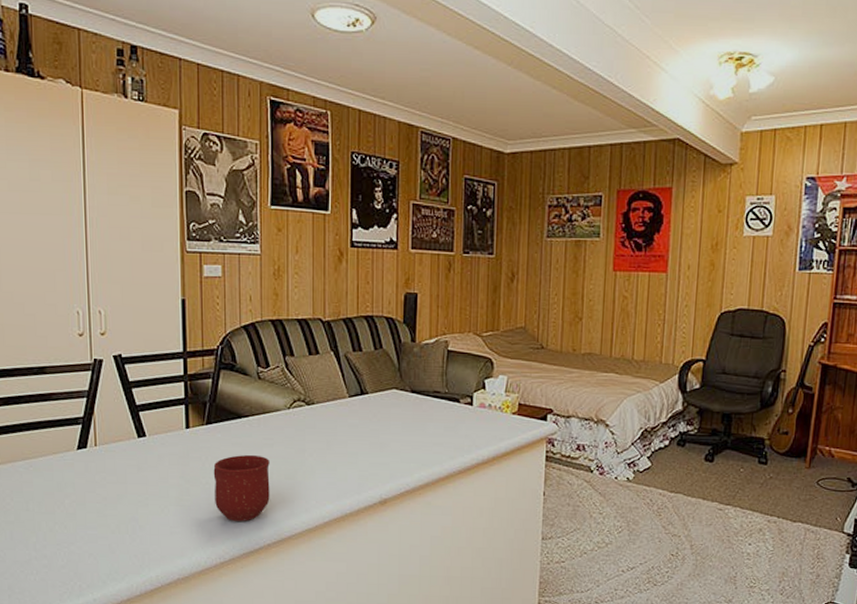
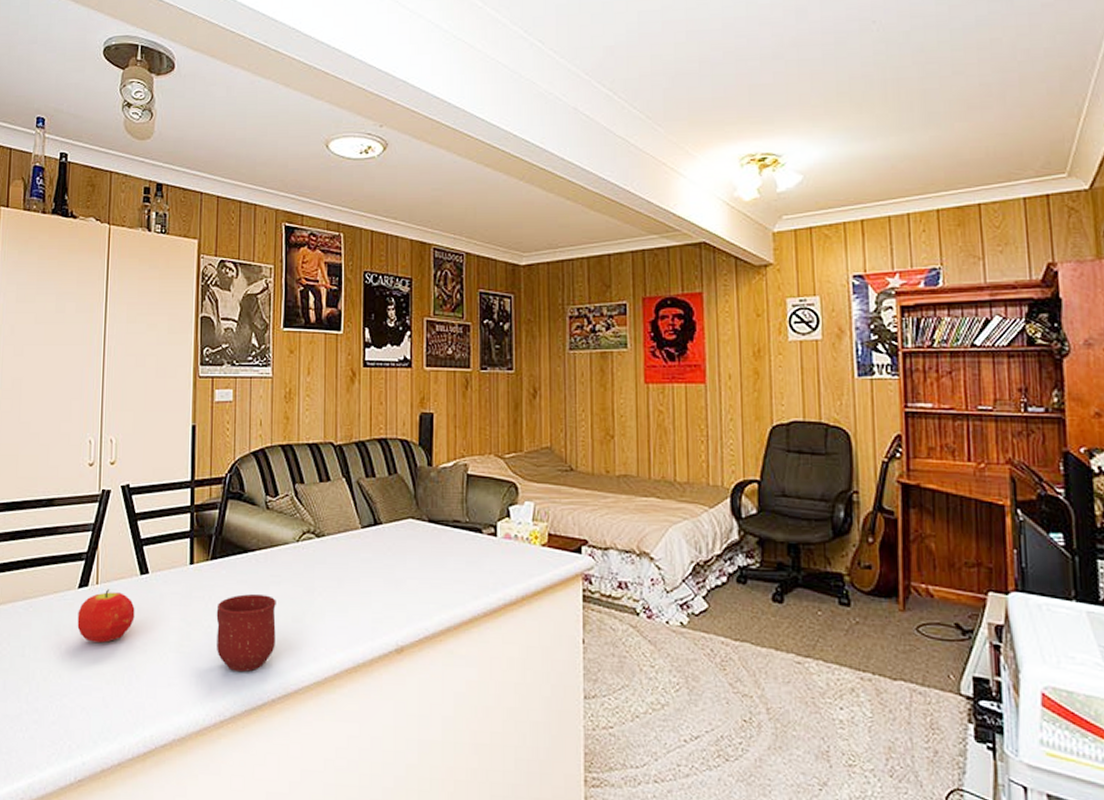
fruit: none [78,450,135,498] -> present [77,589,135,643]

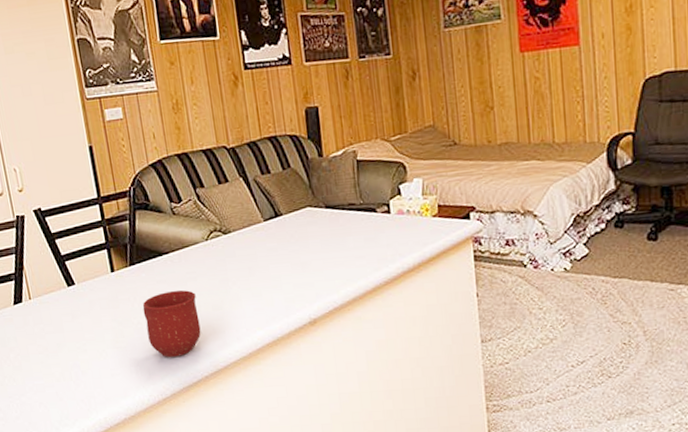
fruit: present [77,589,135,643] -> none [18,302,71,349]

